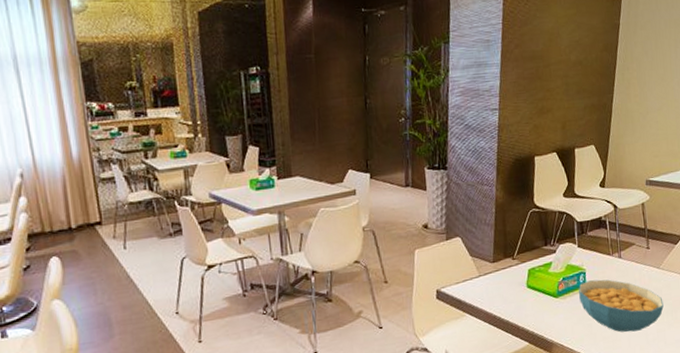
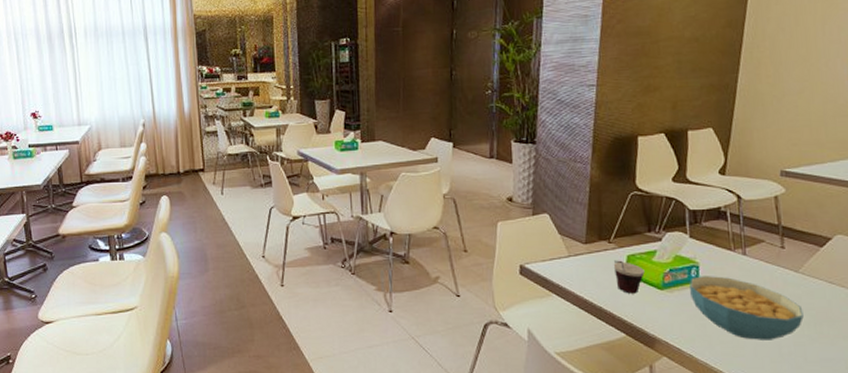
cup: none [517,274,543,305] -> present [613,260,645,294]

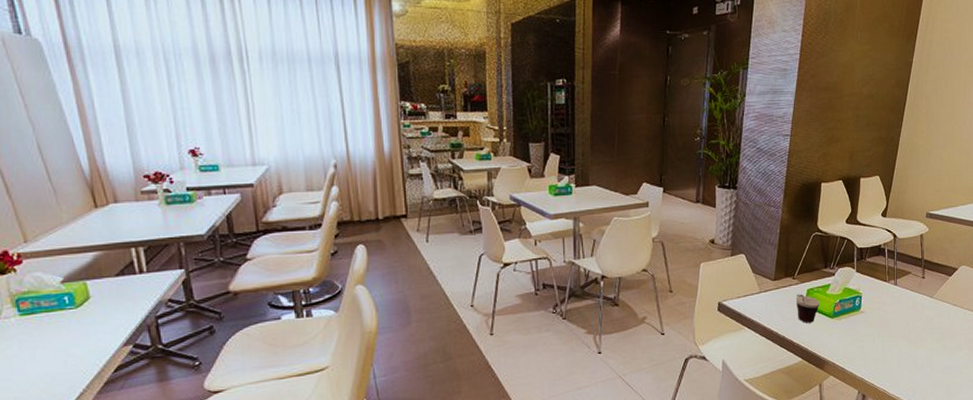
cereal bowl: present [689,276,804,340] -> none [854,304,934,356]

